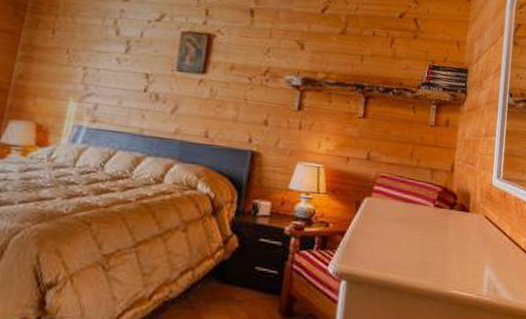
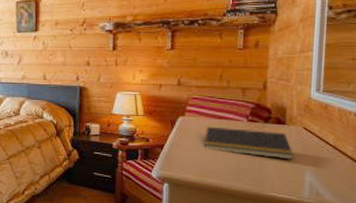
notepad: none [389,210,476,252] -> present [204,126,294,160]

